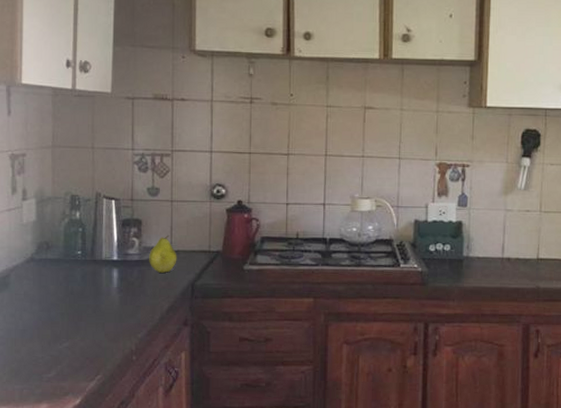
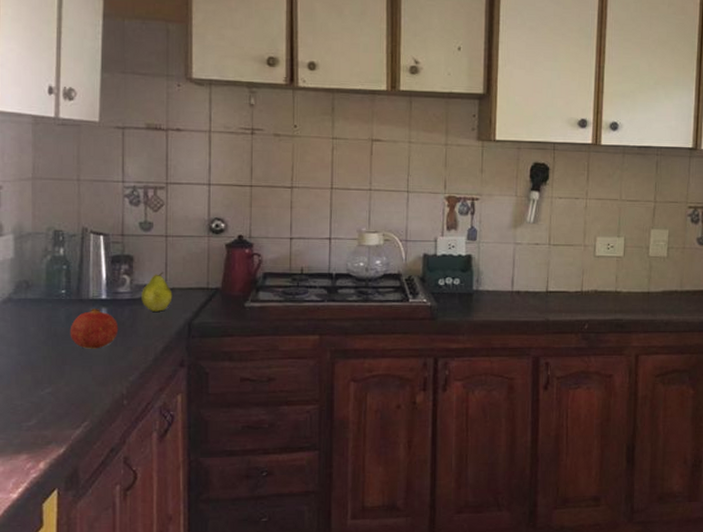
fruit: none [85,269,129,307] -> present [69,309,119,349]

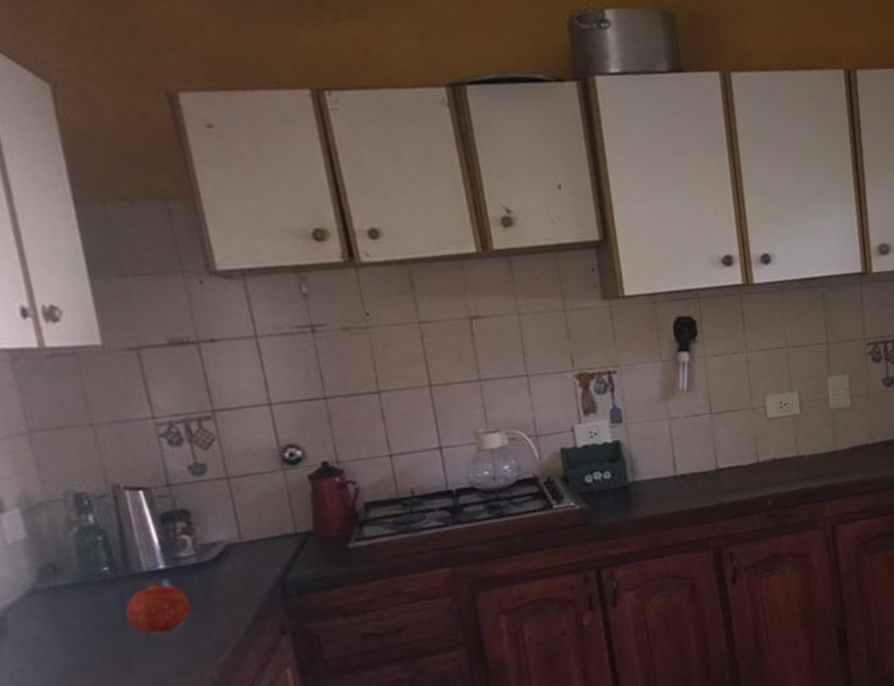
fruit: present [141,272,173,312] -> none [210,522,253,574]

